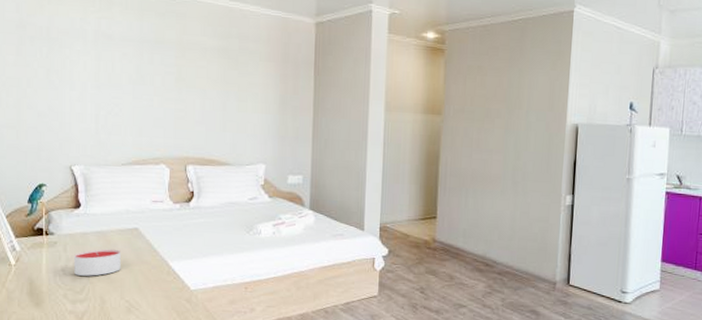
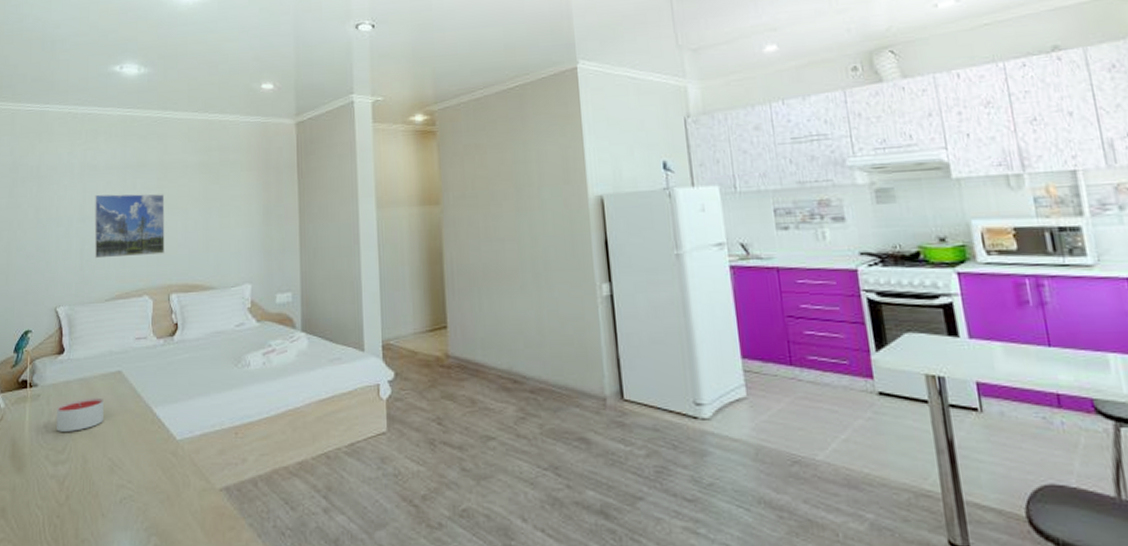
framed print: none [110,64,183,128] -> present [94,194,165,259]

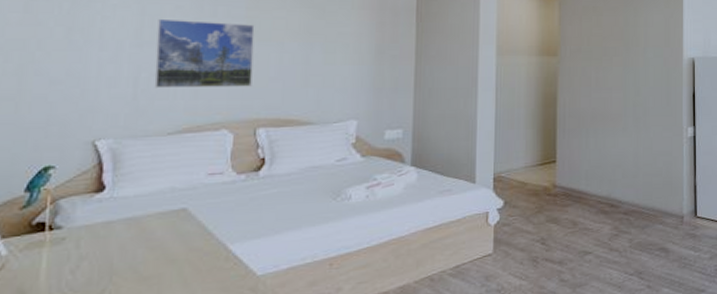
candle: present [57,397,104,432] -> none [89,237,160,277]

